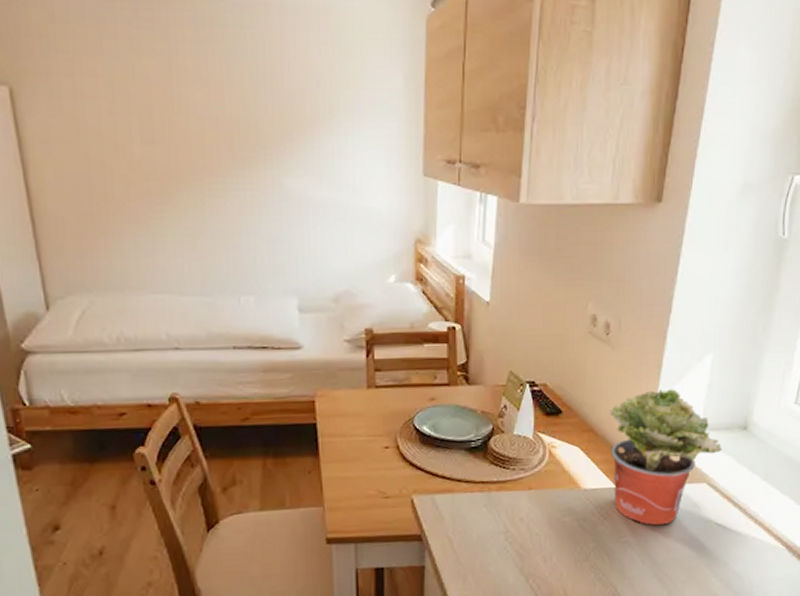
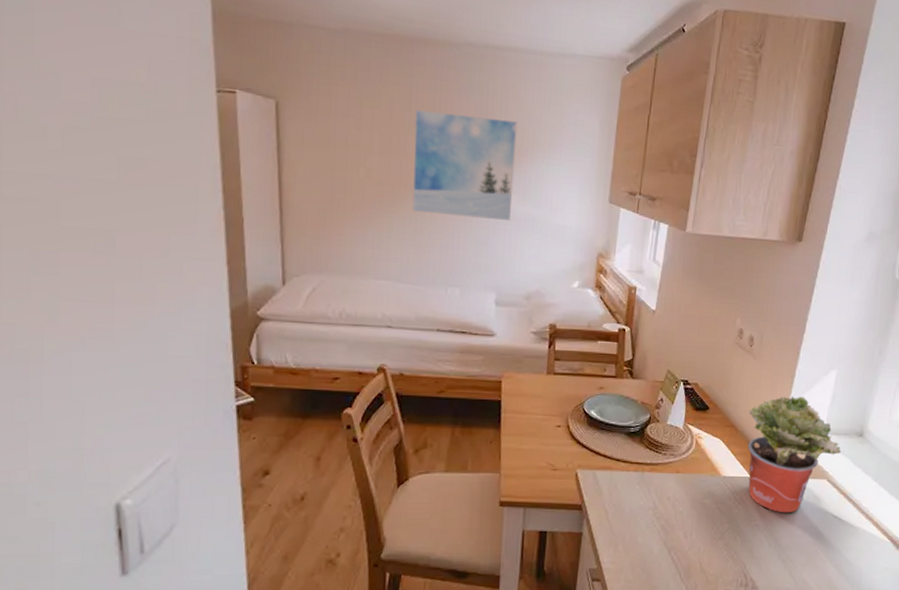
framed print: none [178,81,307,209] -> present [412,109,517,220]

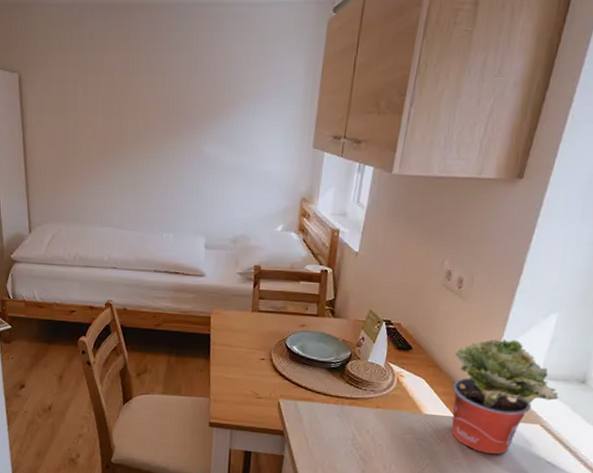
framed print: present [412,109,517,220] -> none [131,71,225,170]

